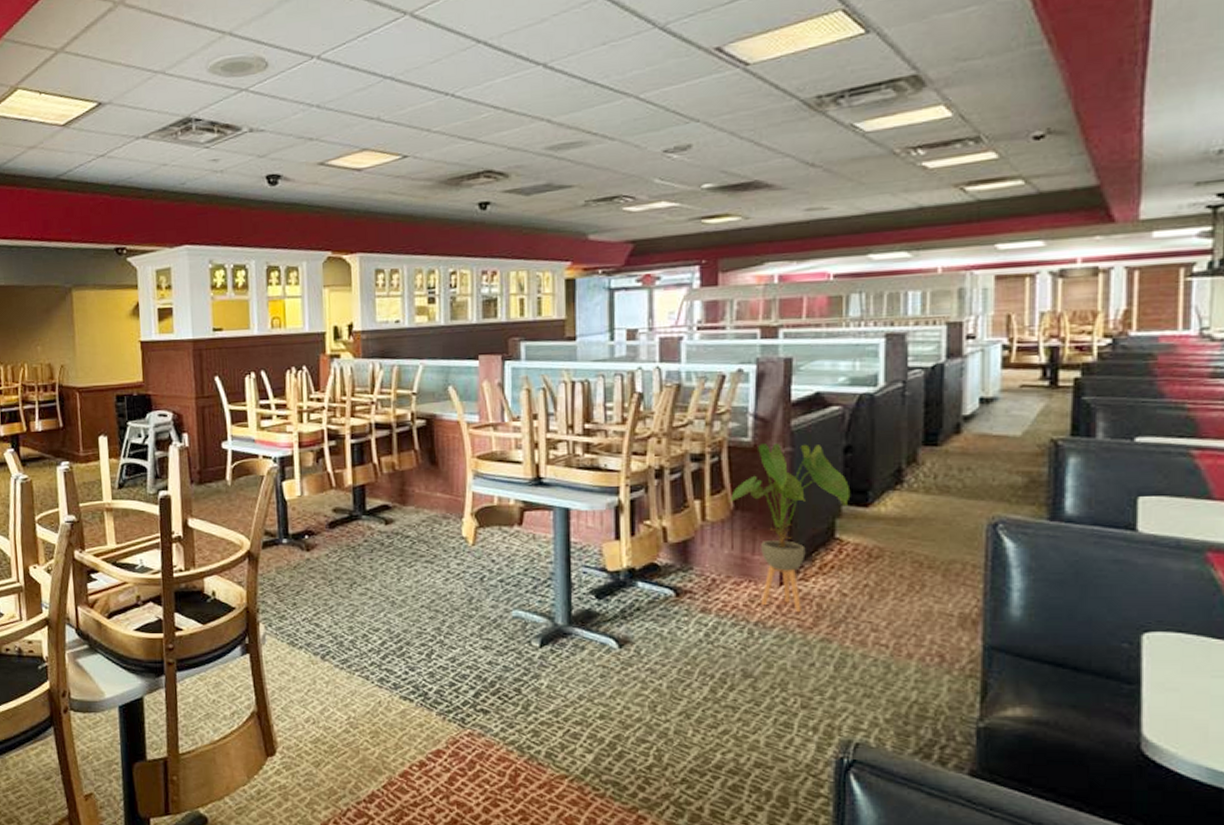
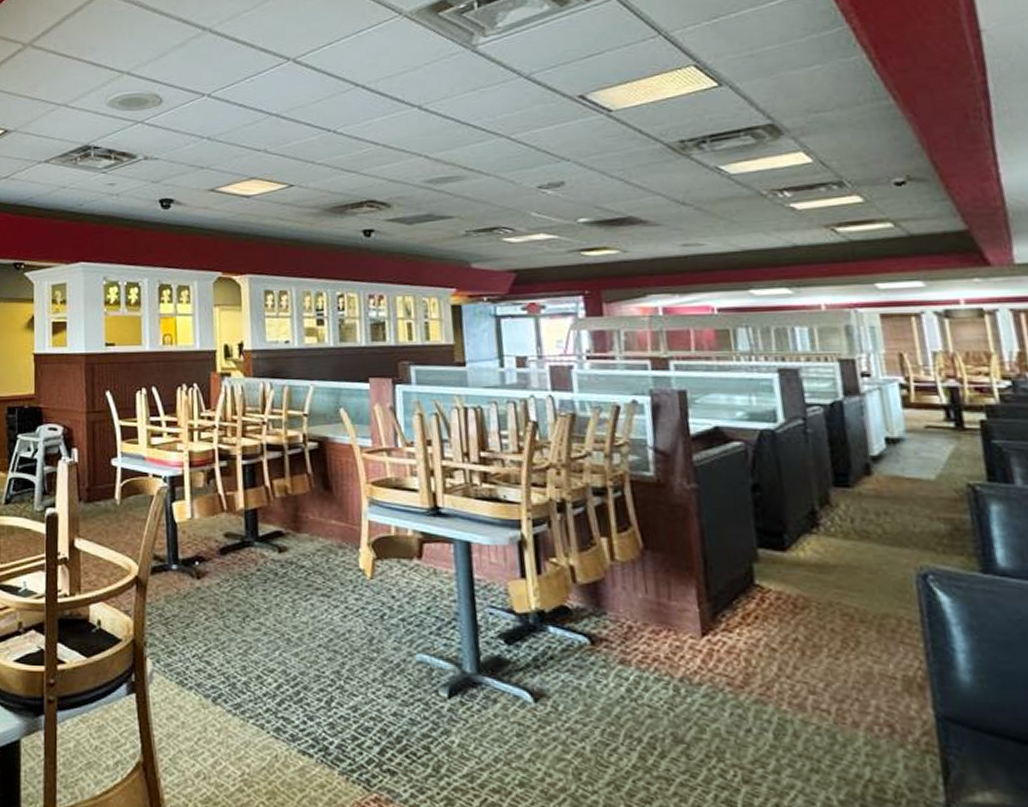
house plant: present [728,443,851,613] -> none [636,479,766,669]

